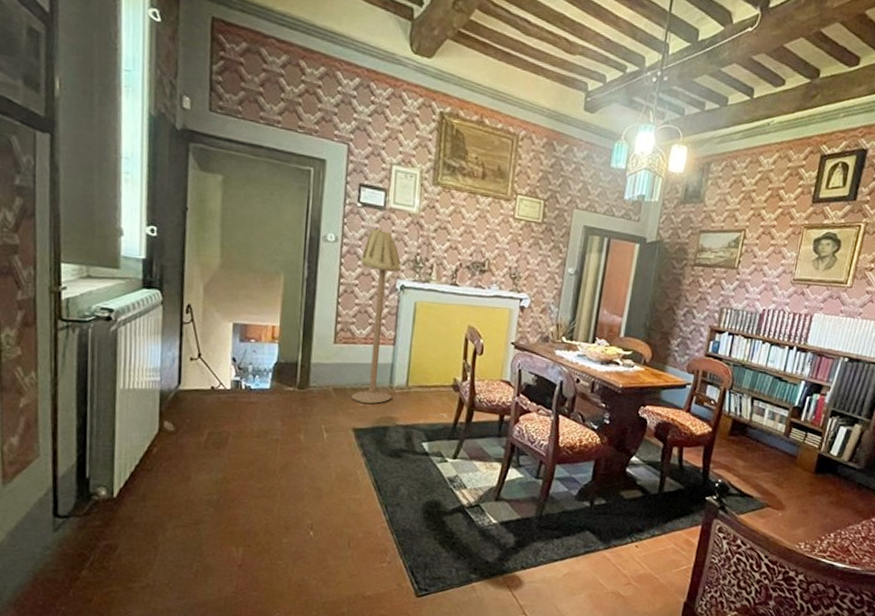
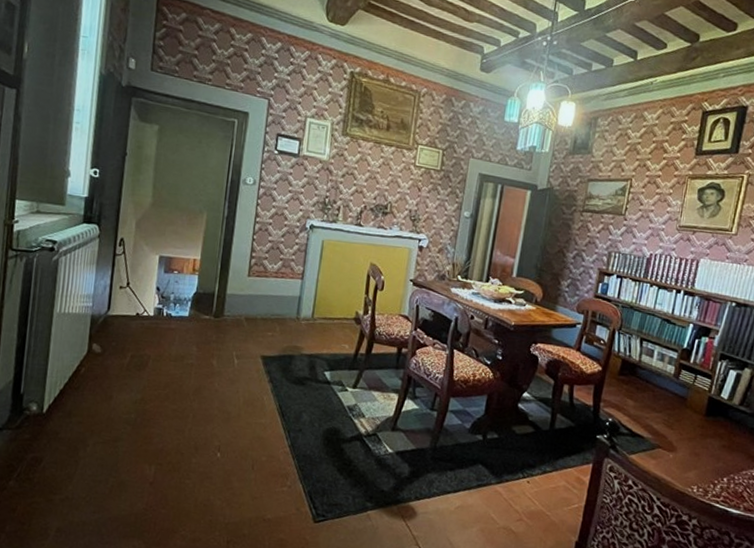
floor lamp: present [351,228,402,404] -> none [261,173,312,333]

